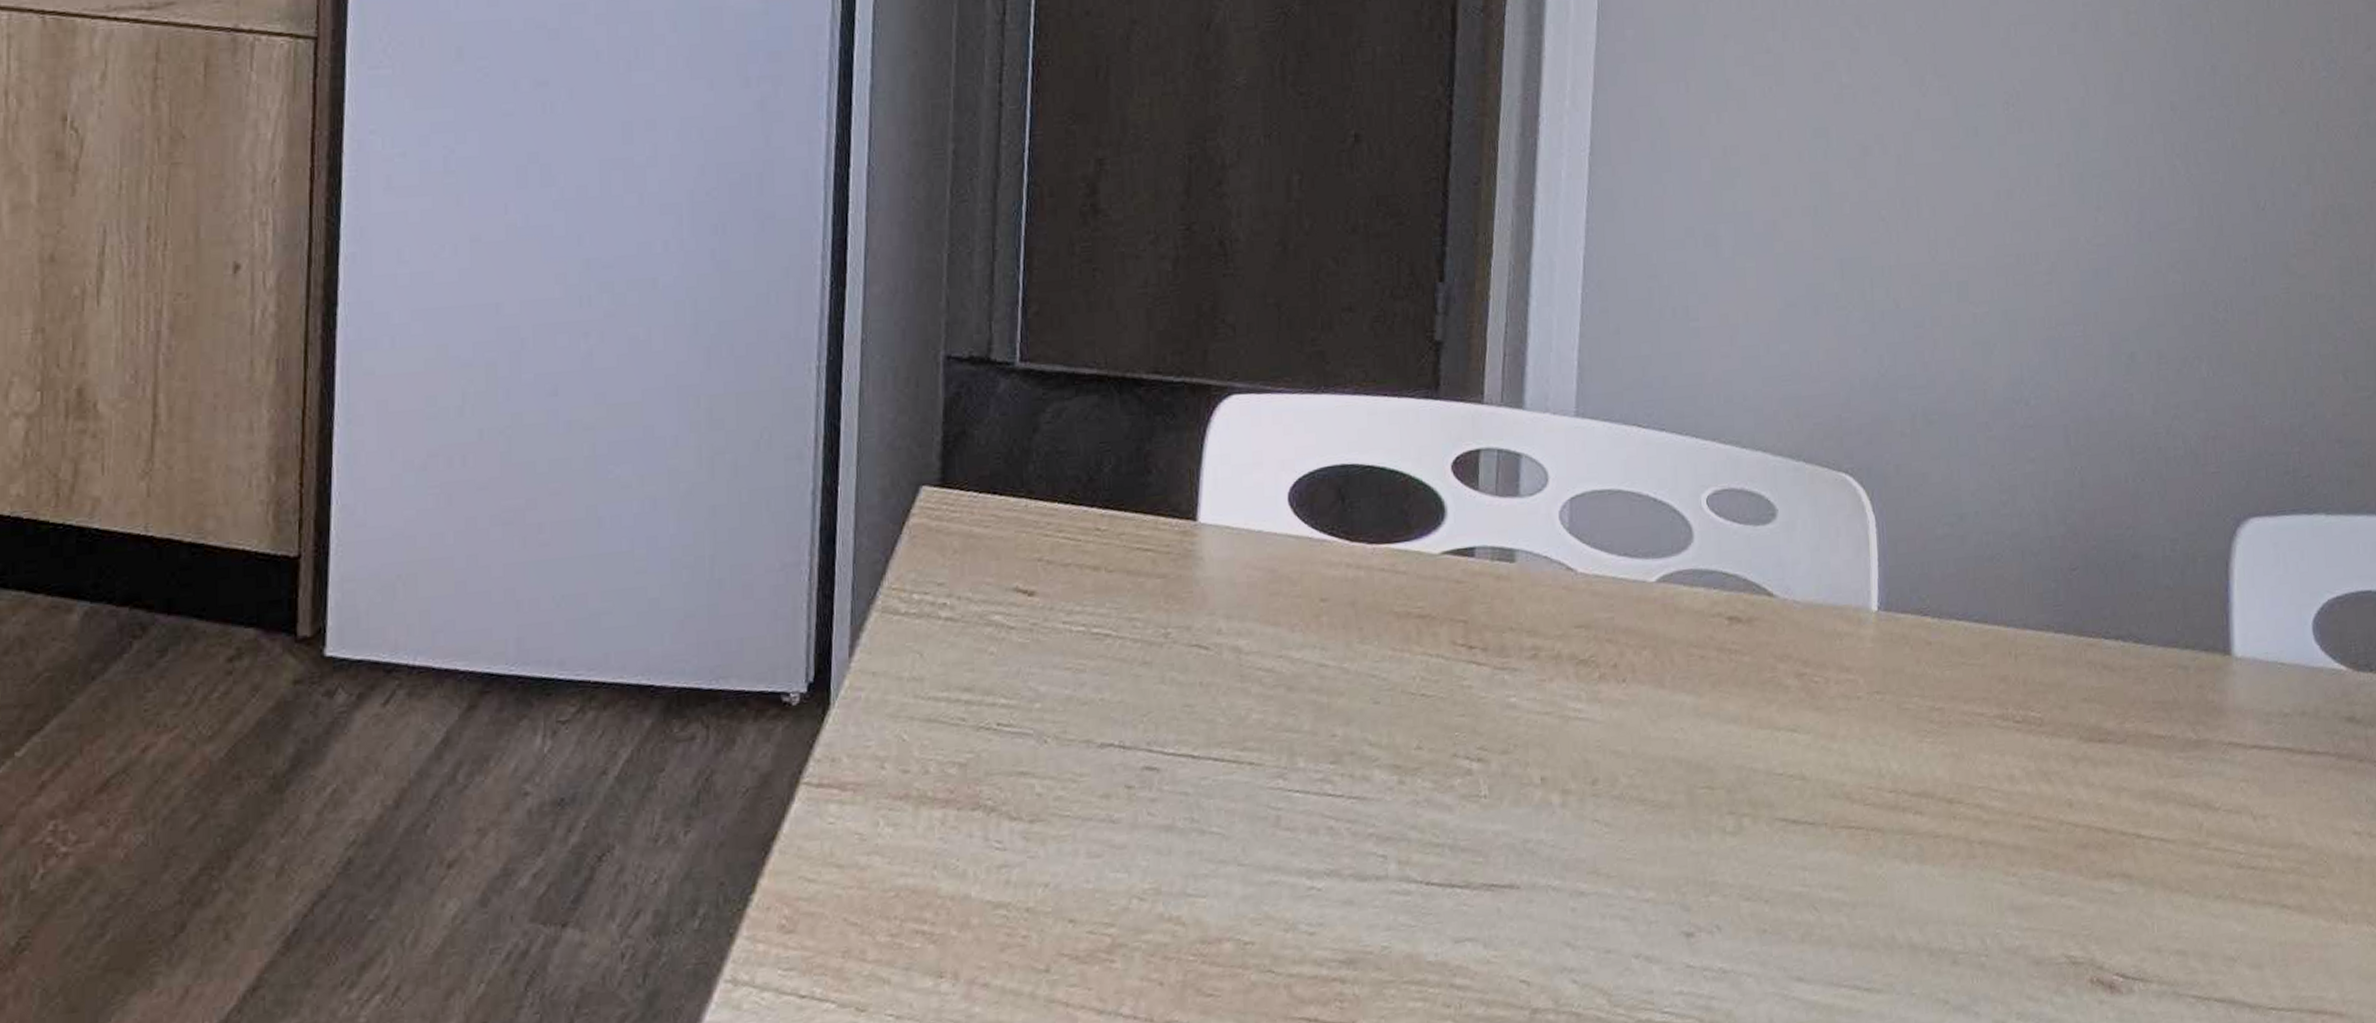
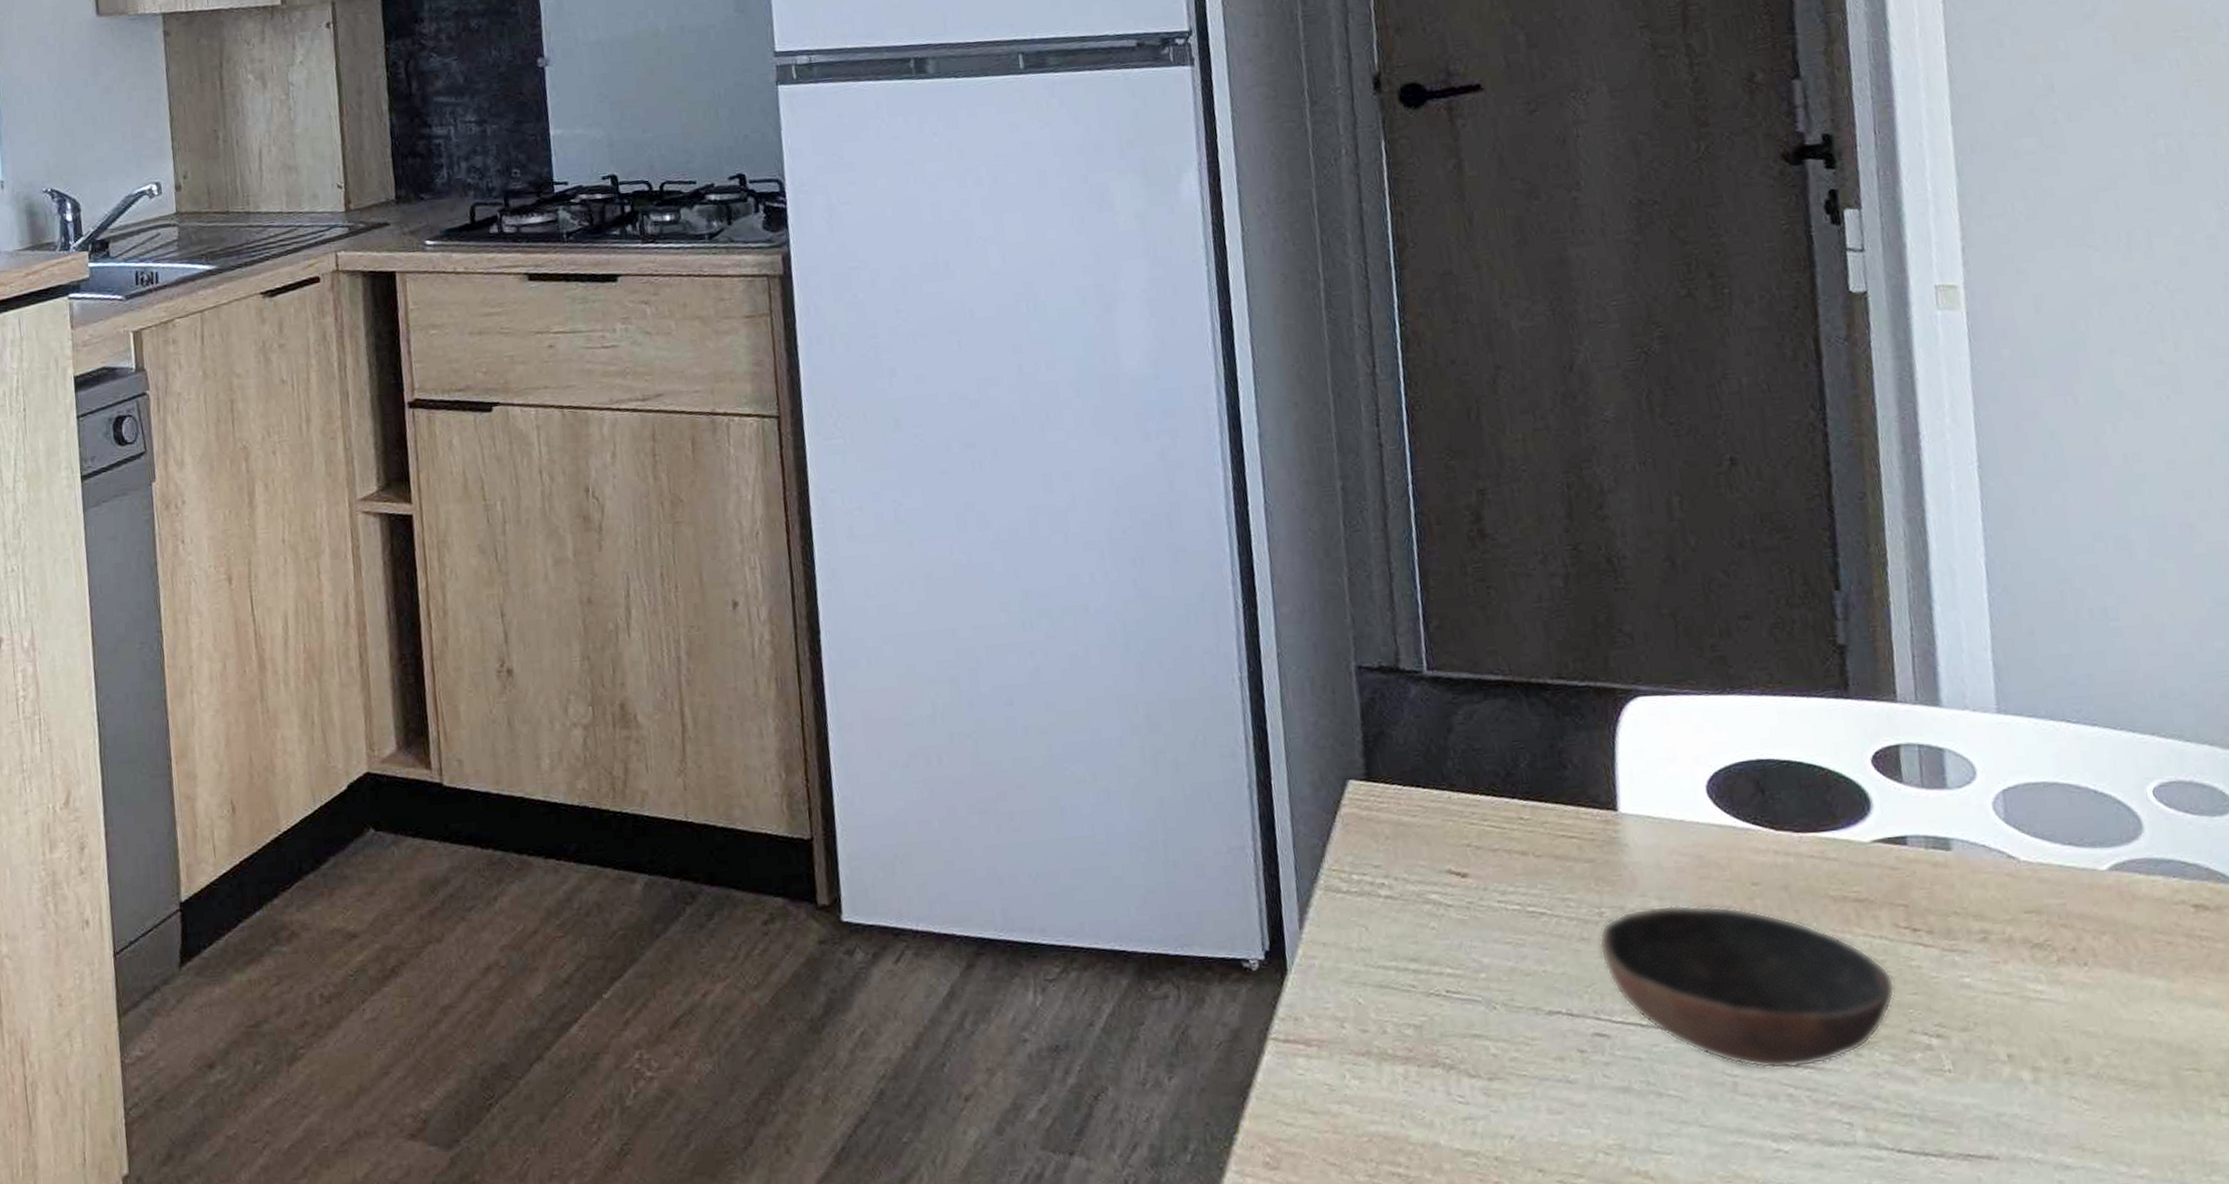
bowl: none [1161,623,1445,801] -> present [1598,904,1895,1070]

